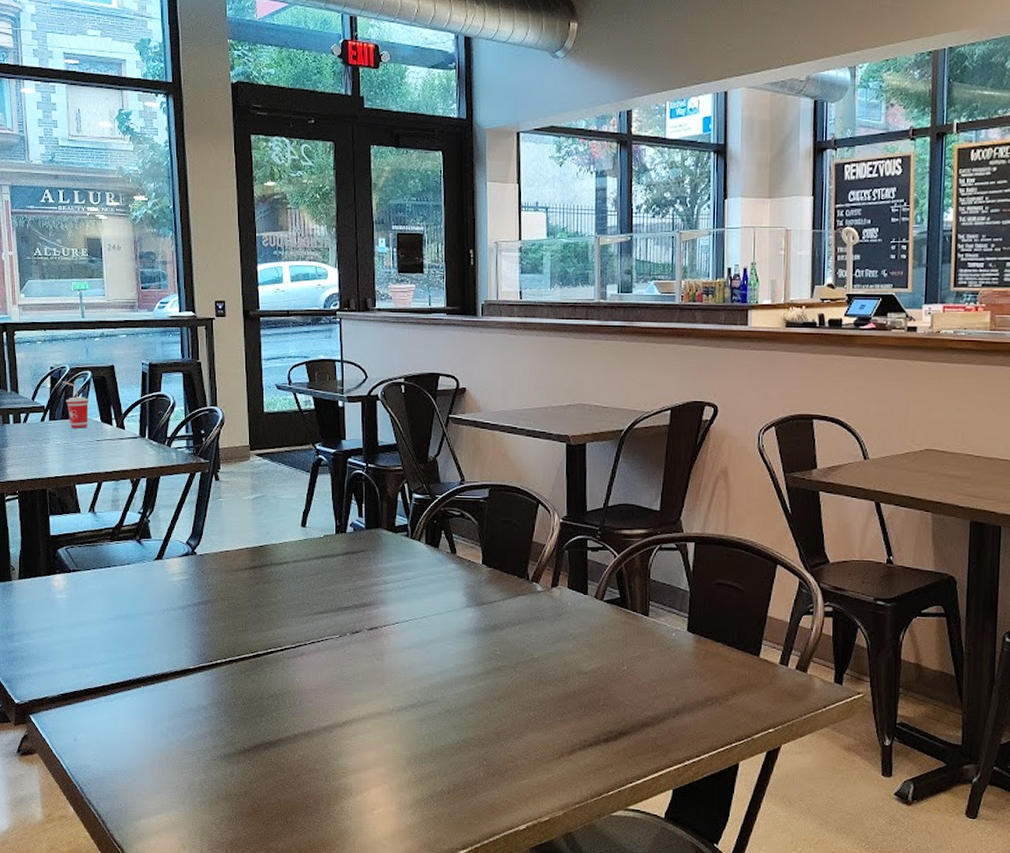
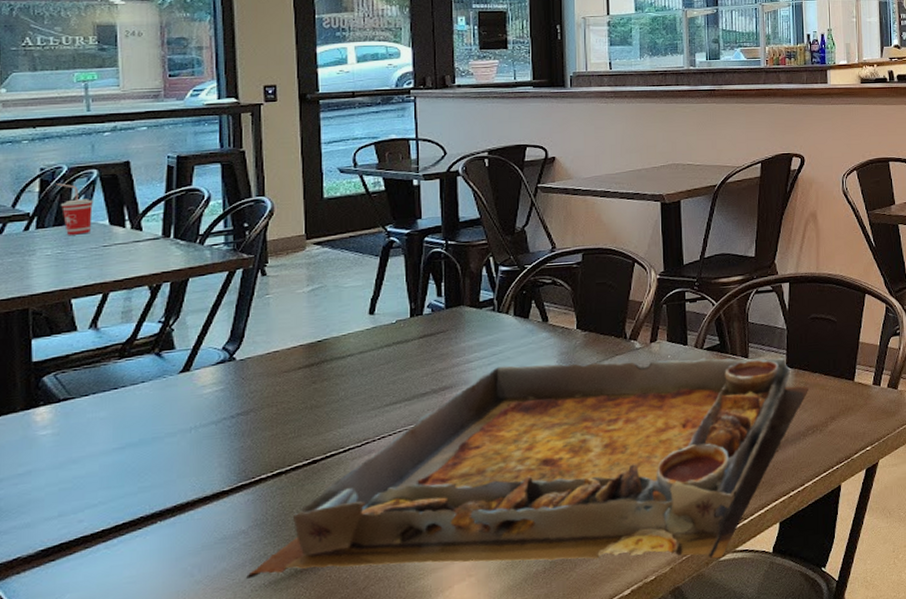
pizza: none [207,591,710,813] -> present [246,357,808,579]

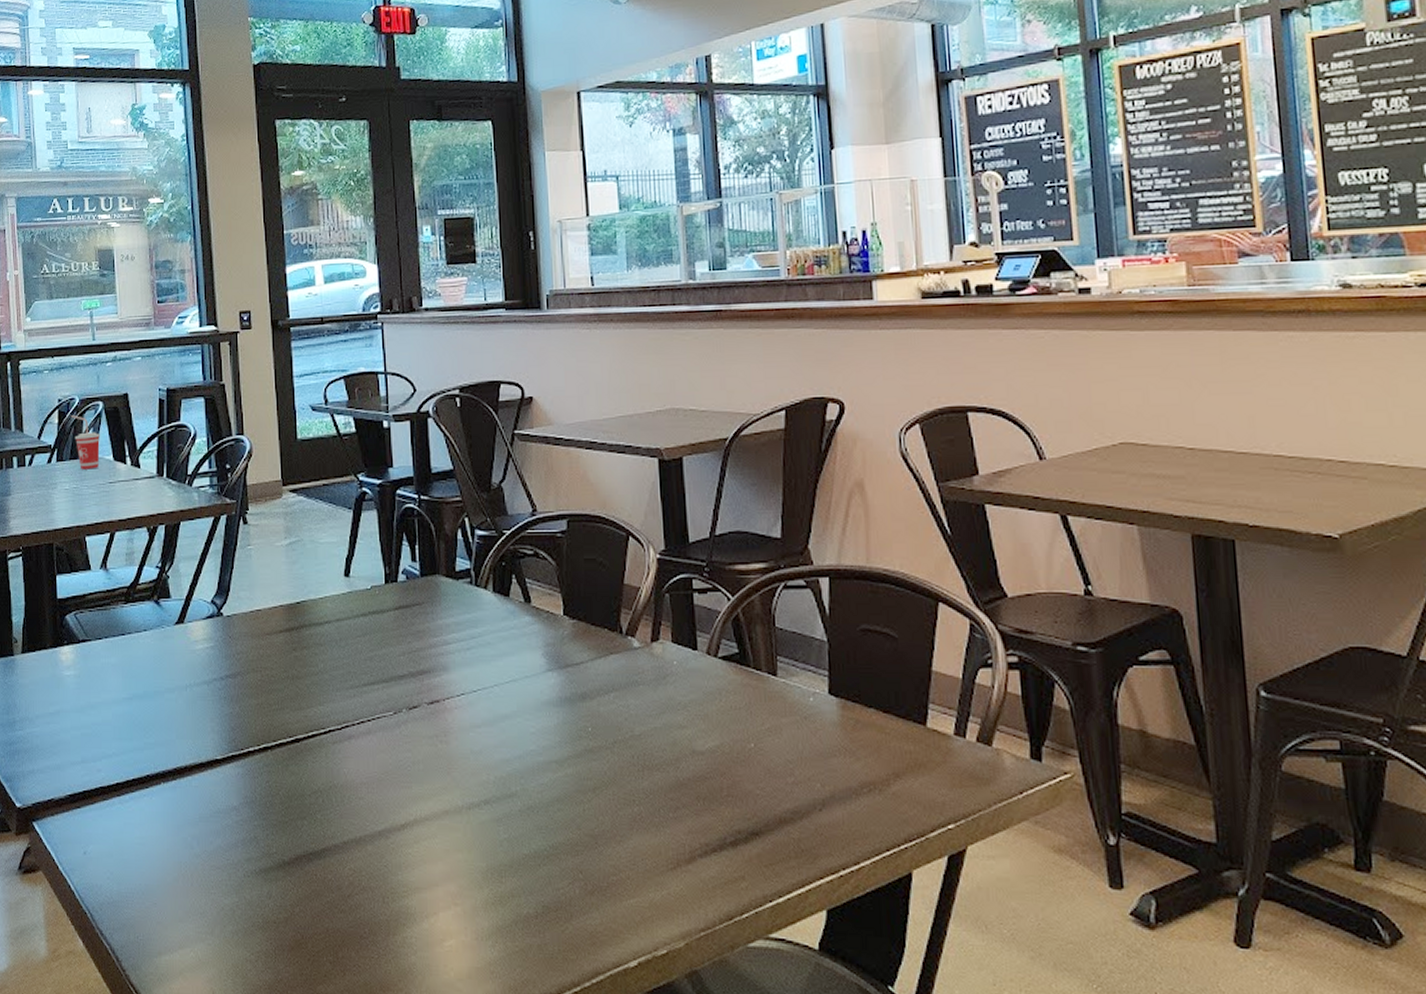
pizza: present [246,357,808,579] -> none [239,653,861,944]

